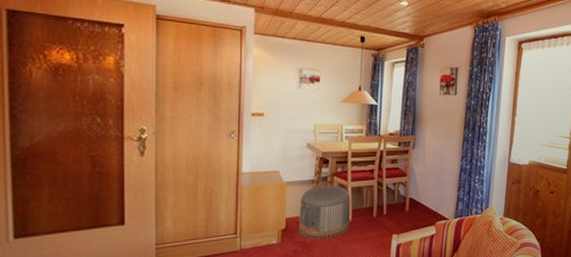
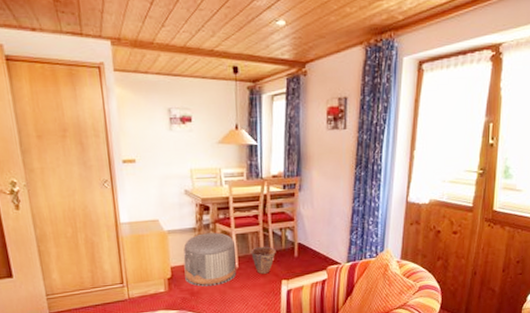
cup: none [365,200,389,229] -> present [251,246,276,275]

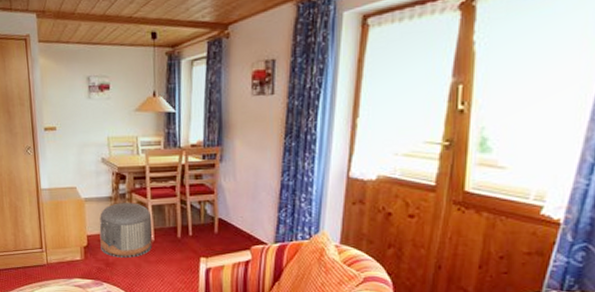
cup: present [251,246,276,275] -> none [167,220,194,250]

